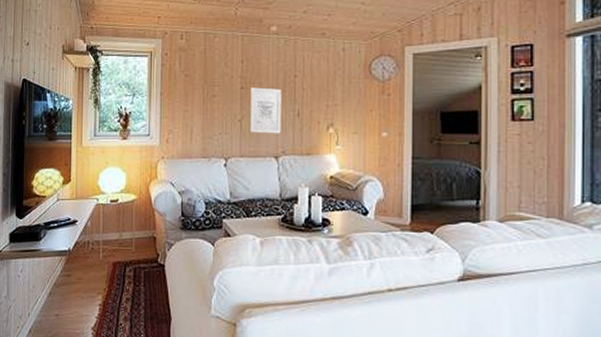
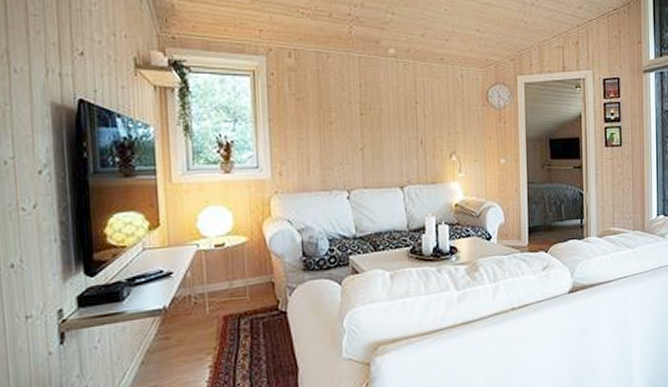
wall art: present [250,87,281,134] -> none [371,114,405,163]

